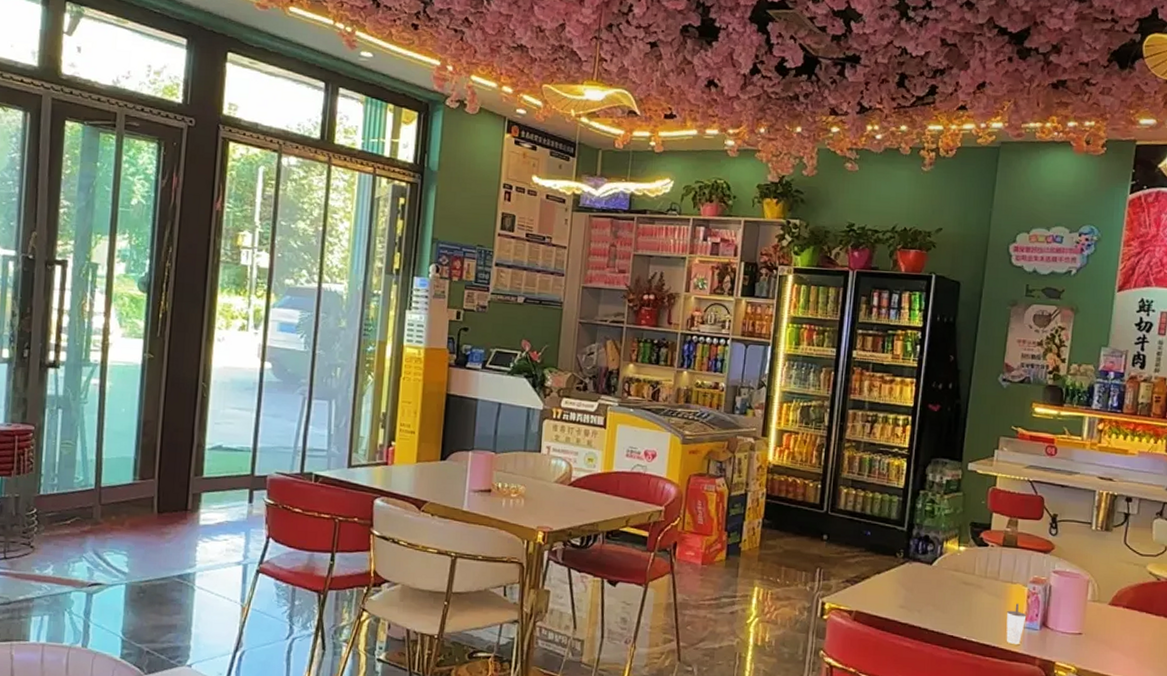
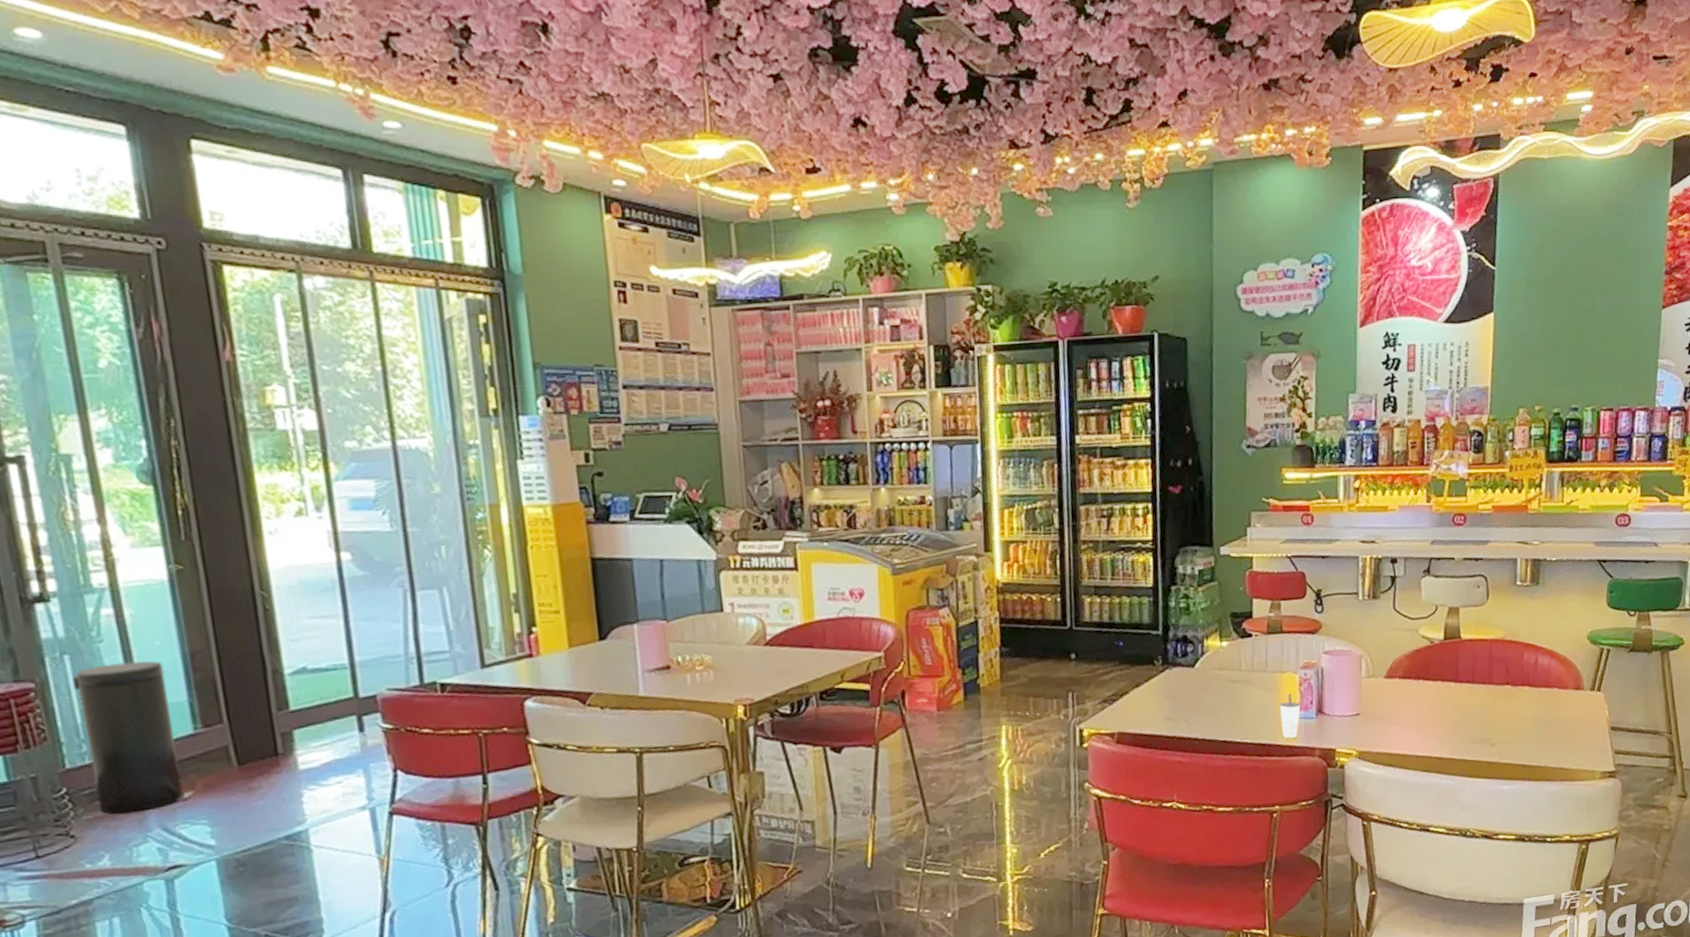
pedal bin: none [55,420,123,537] -> present [72,660,194,815]

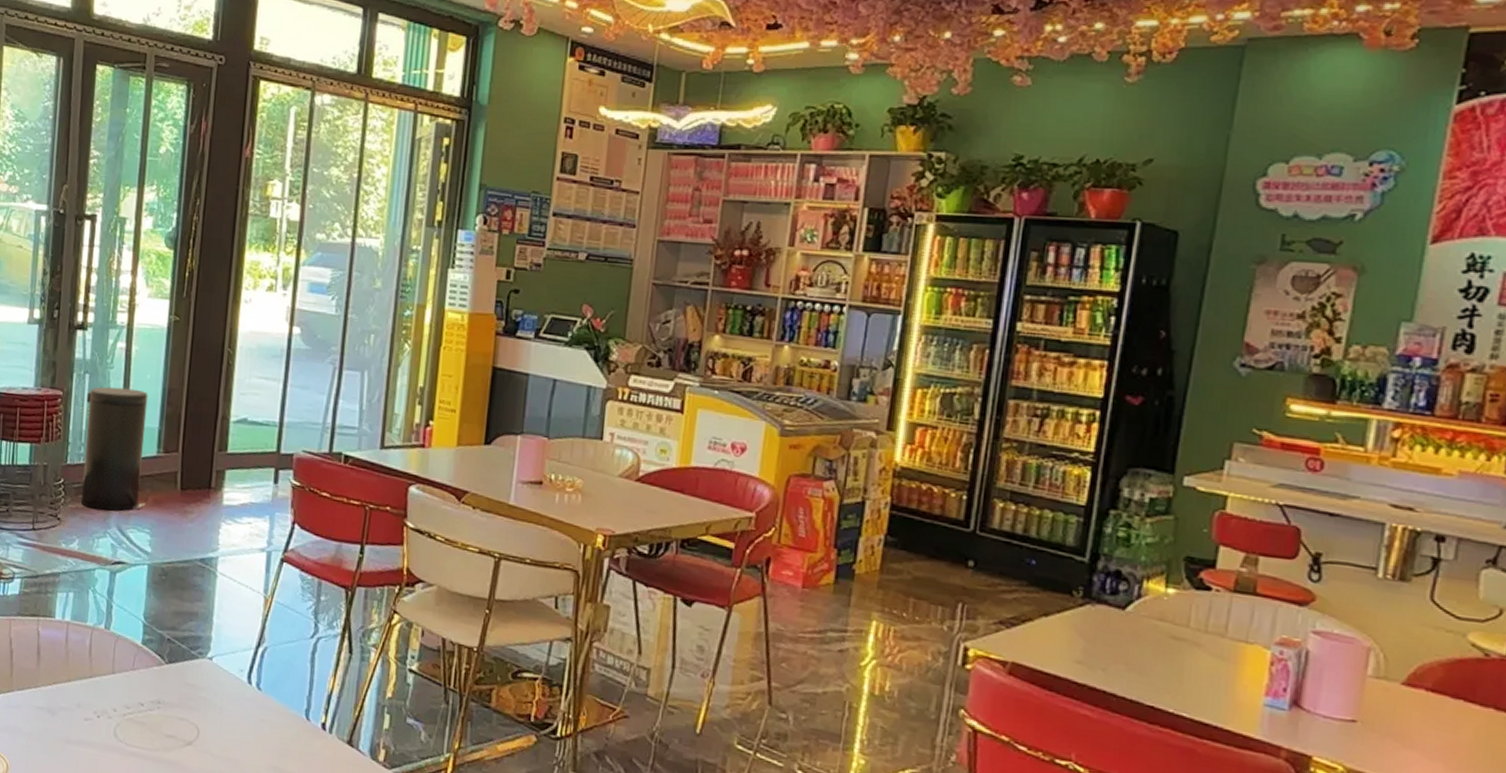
cup: present [1279,693,1301,740] -> none [1235,671,1269,729]

